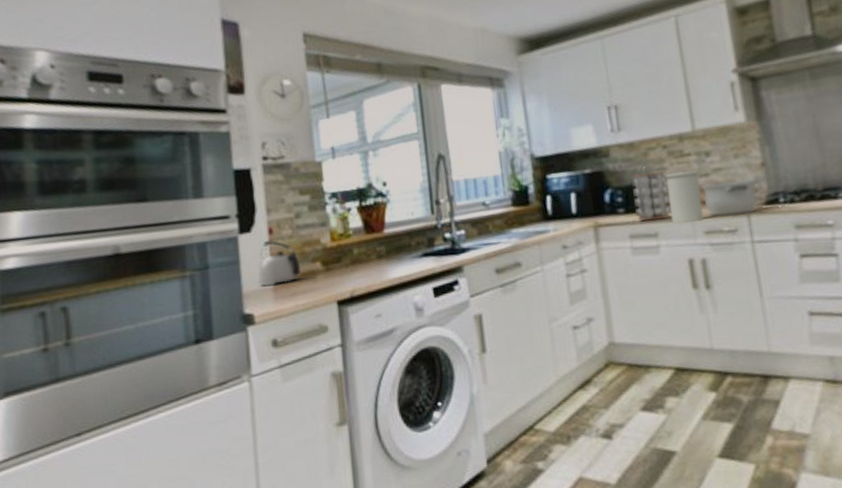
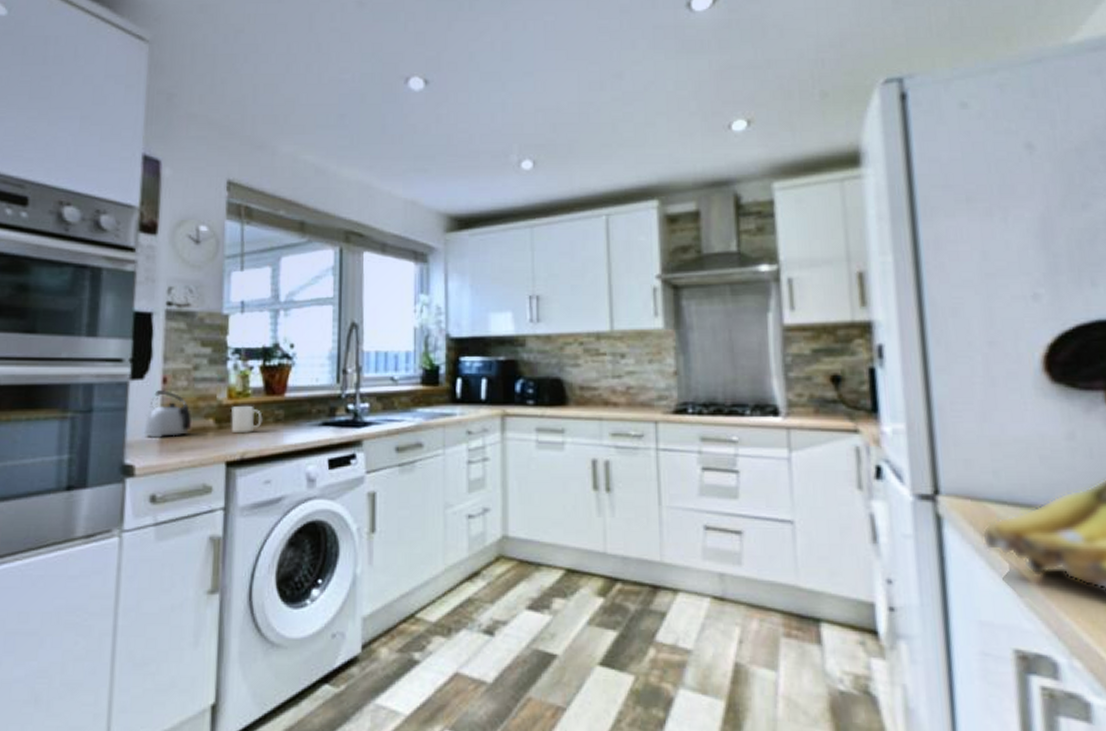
mug: none [334,245,366,273] -> present [230,405,263,432]
spice rack: present [630,165,672,222] -> none [543,359,582,416]
canister: present [665,170,704,224] -> none [578,371,613,423]
cooking pot: present [701,178,758,216] -> none [613,385,669,420]

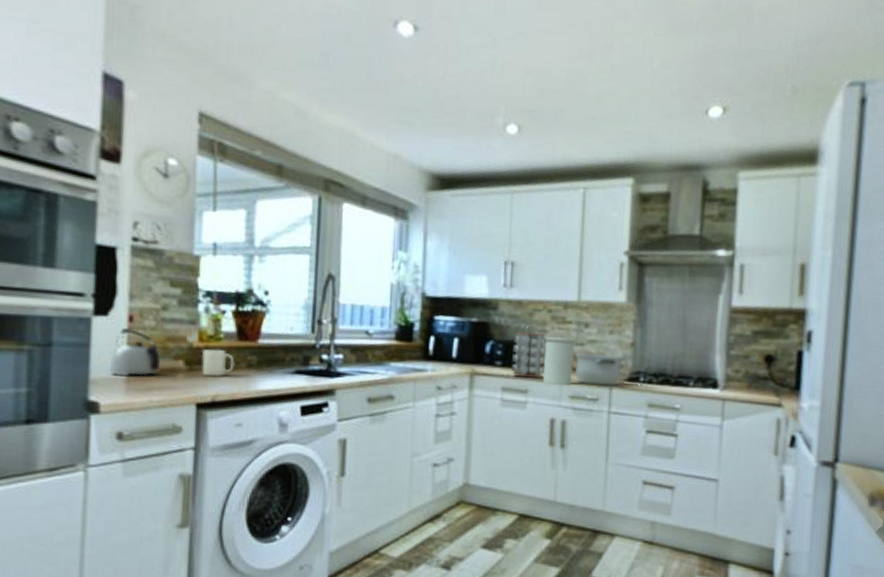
spice rack: none [543,359,582,416] -> present [510,325,547,378]
canister: none [578,371,613,423] -> present [542,337,575,387]
cooking pot: none [613,385,669,420] -> present [574,353,625,386]

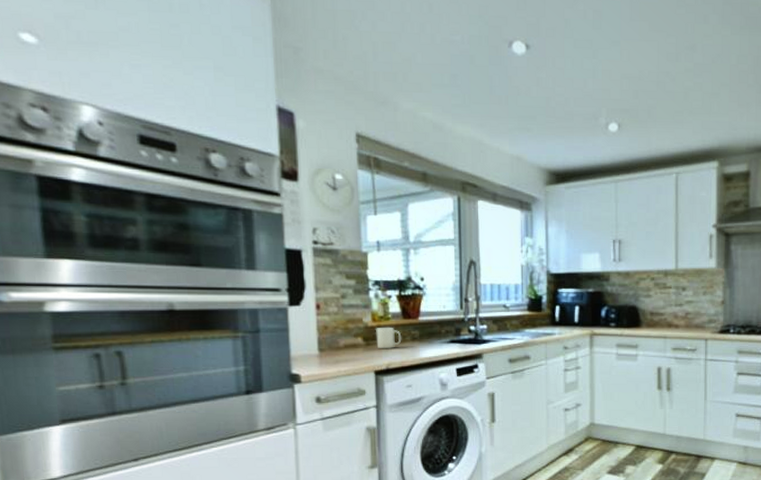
kettle: present [108,328,160,377] -> none [305,315,344,353]
spice rack: present [510,325,547,378] -> none [623,291,652,335]
canister: present [542,337,575,387] -> none [649,300,675,340]
cooking pot: present [574,353,625,386] -> none [675,312,717,338]

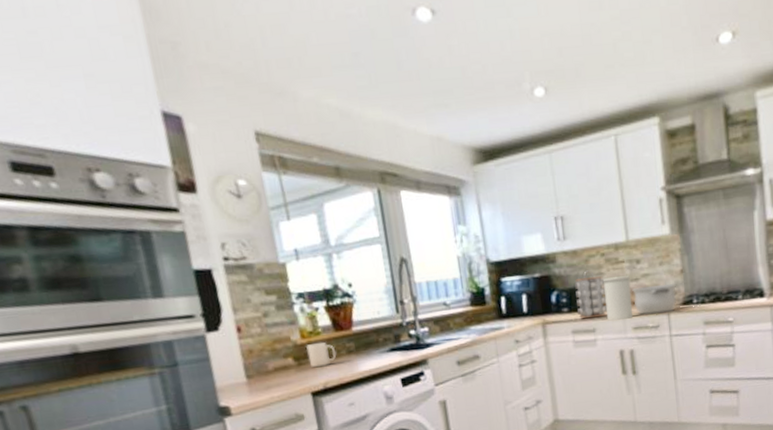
spice rack: none [623,291,652,335] -> present [574,270,608,319]
canister: none [649,300,675,340] -> present [602,275,634,321]
cooking pot: none [675,312,717,338] -> present [632,283,677,315]

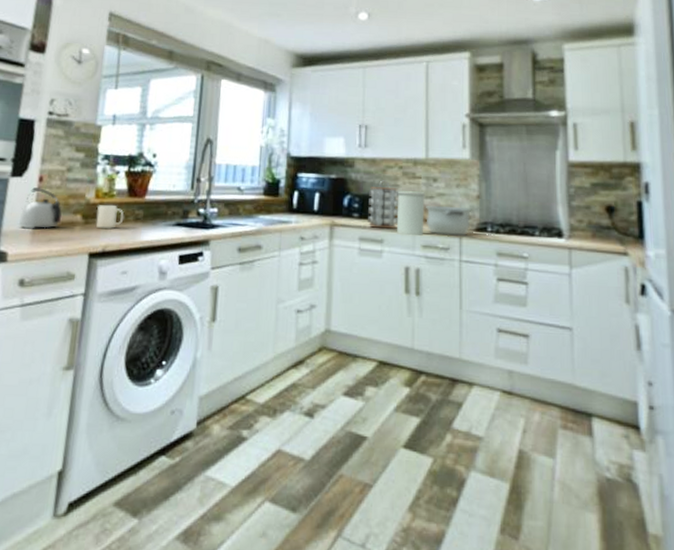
kettle: none [229,338,273,381] -> present [18,187,62,229]

